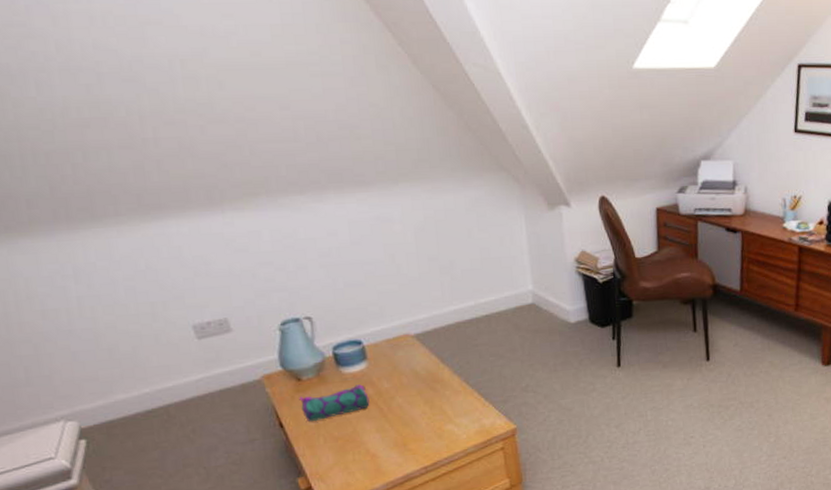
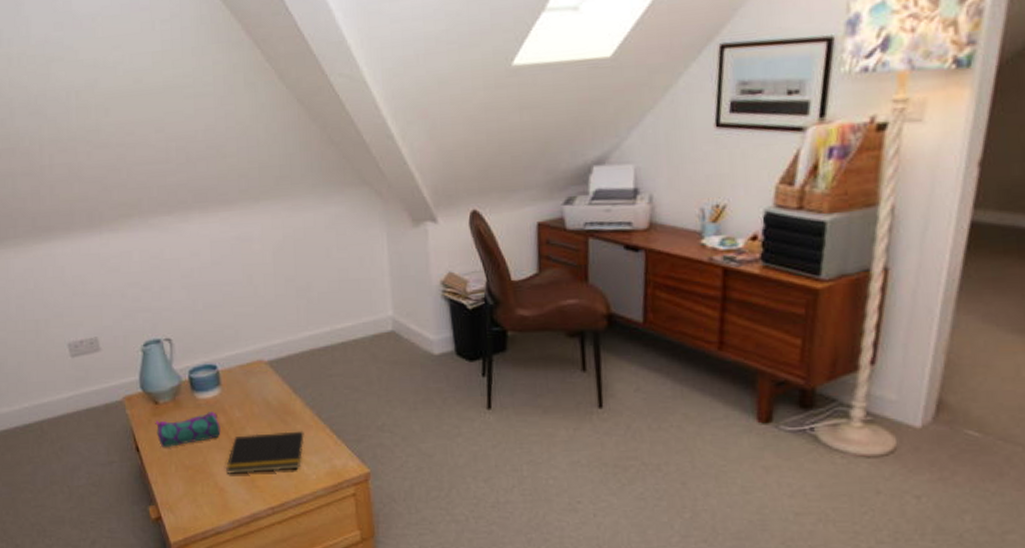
notepad: none [377,396,454,441] -> present [226,431,304,474]

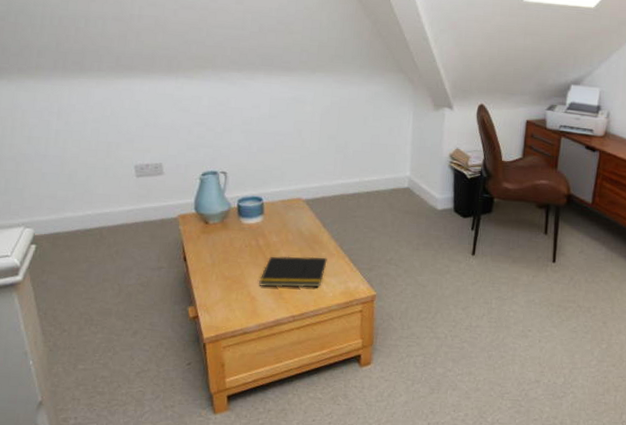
pencil case: present [155,412,221,448] -> none [203,235,259,261]

